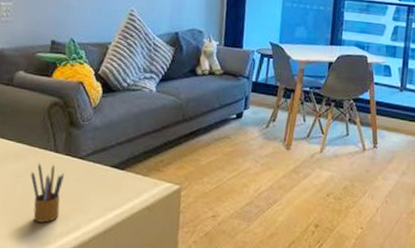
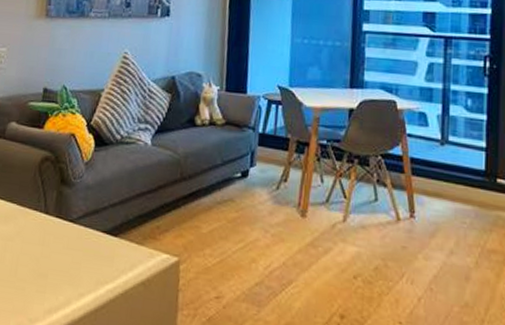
pencil box: present [30,163,64,223] -> none [20,225,55,296]

